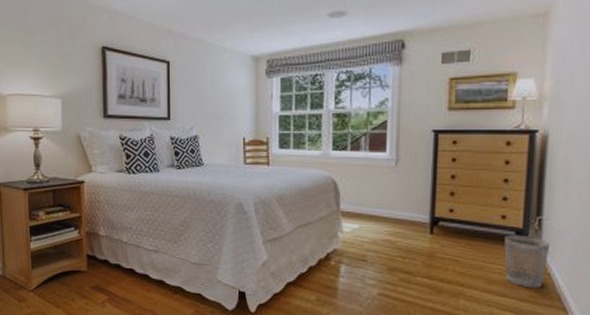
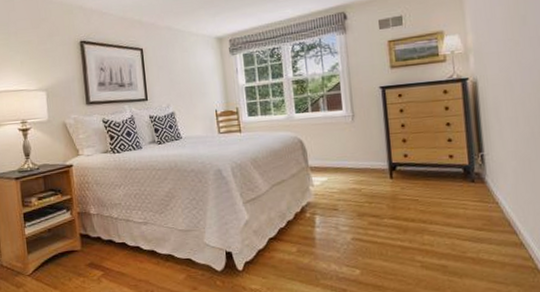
wastebasket: present [504,234,551,289] -> none [455,170,494,218]

